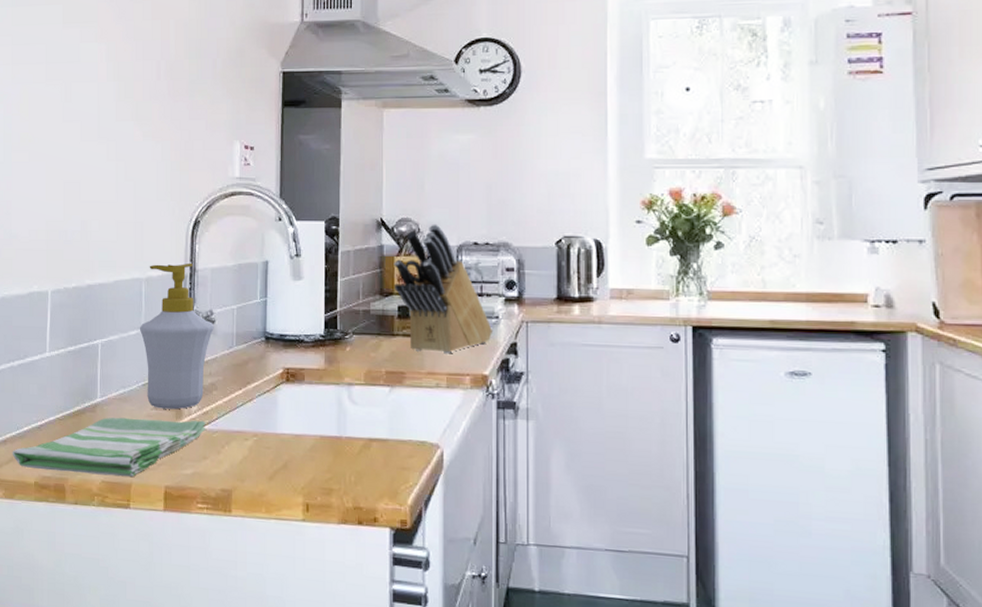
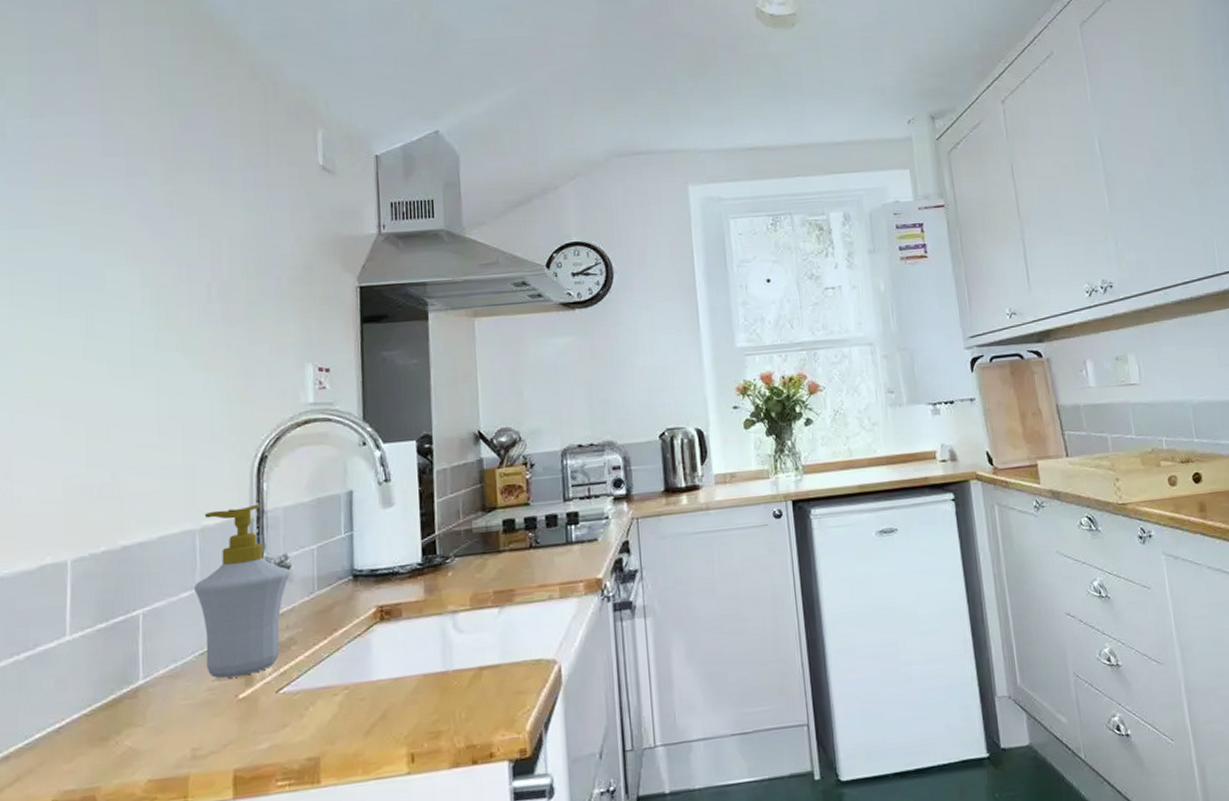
dish towel: present [12,417,206,477] -> none [18,682,285,785]
knife block: present [393,224,494,354] -> none [495,430,604,565]

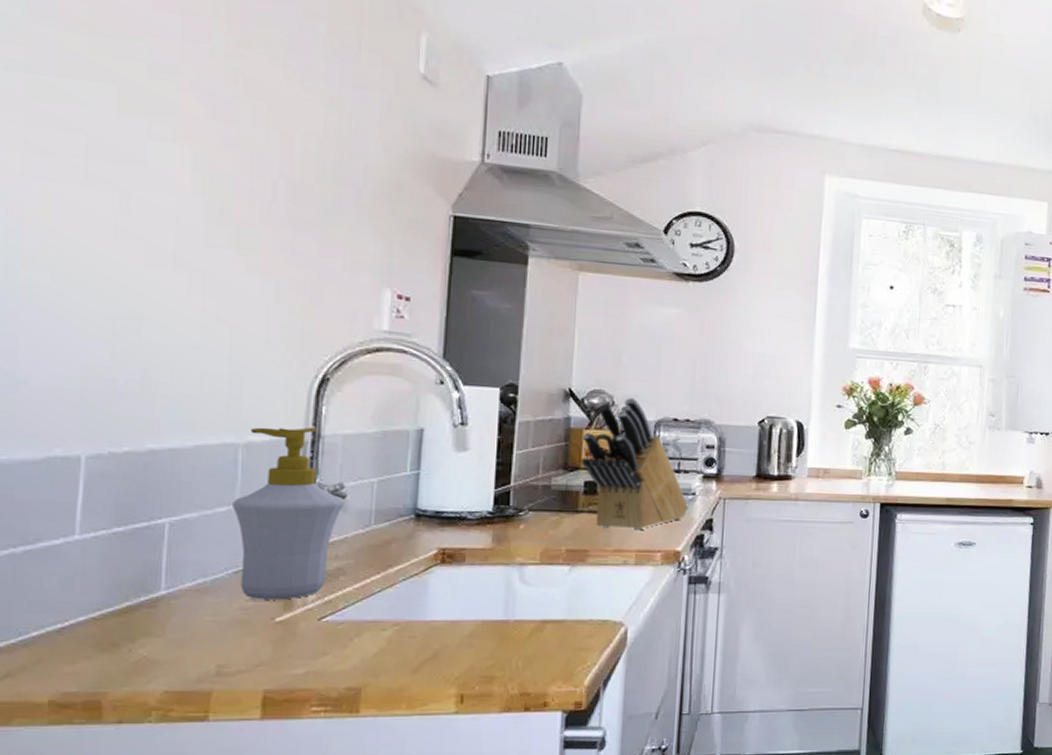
knife block: none [495,430,604,565] -> present [580,397,689,531]

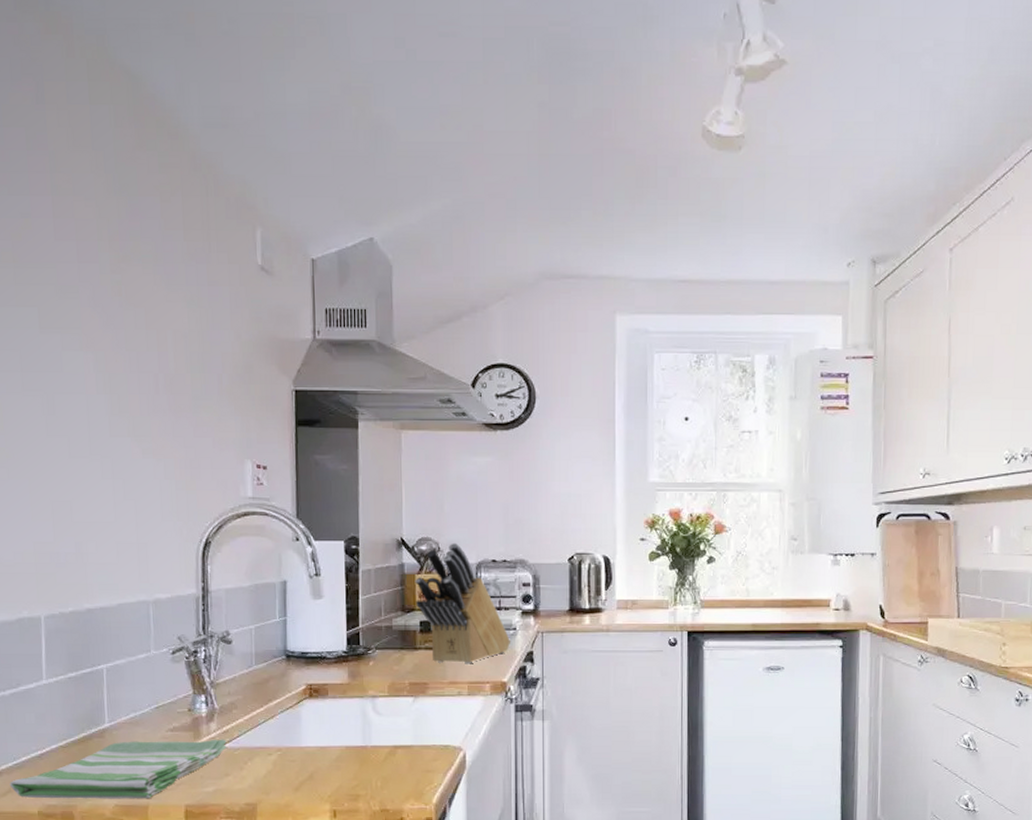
dish towel: none [8,610,328,685] -> present [9,739,227,799]
soap bottle: present [231,427,344,600] -> none [148,584,231,730]

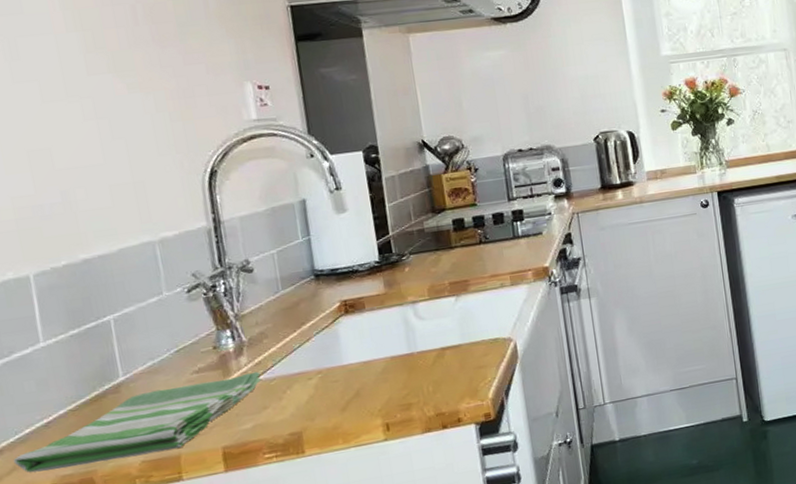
knife block: present [414,542,511,664] -> none [441,137,548,259]

